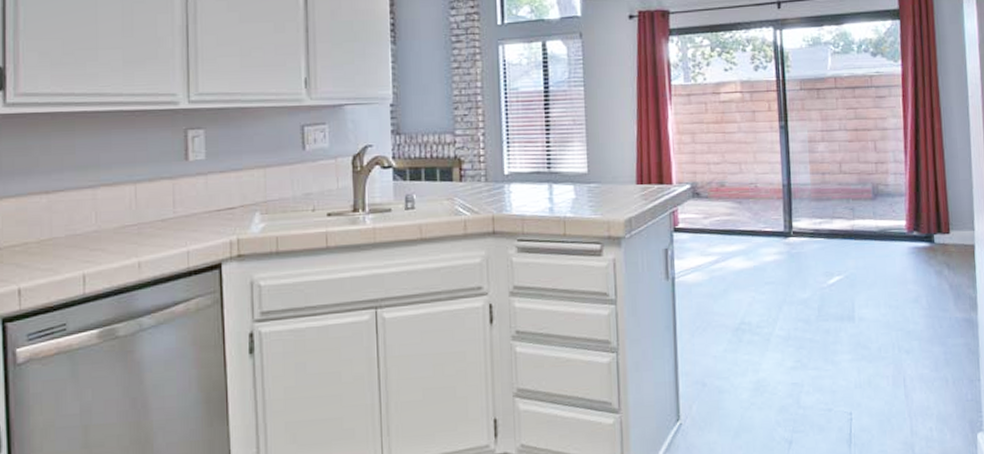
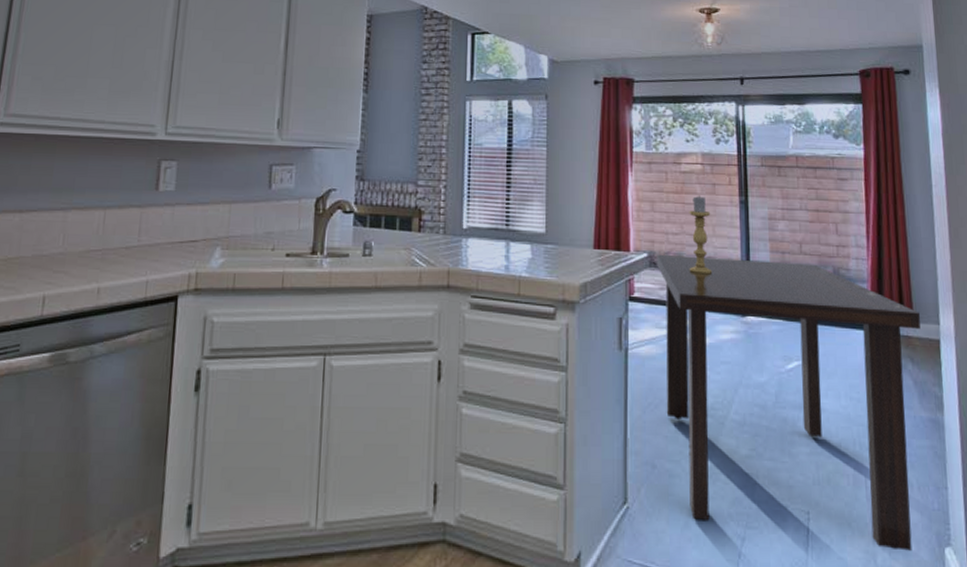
dining table: none [698,182,956,439] -> present [656,254,920,551]
candle holder: none [730,123,755,201] -> present [689,195,713,275]

